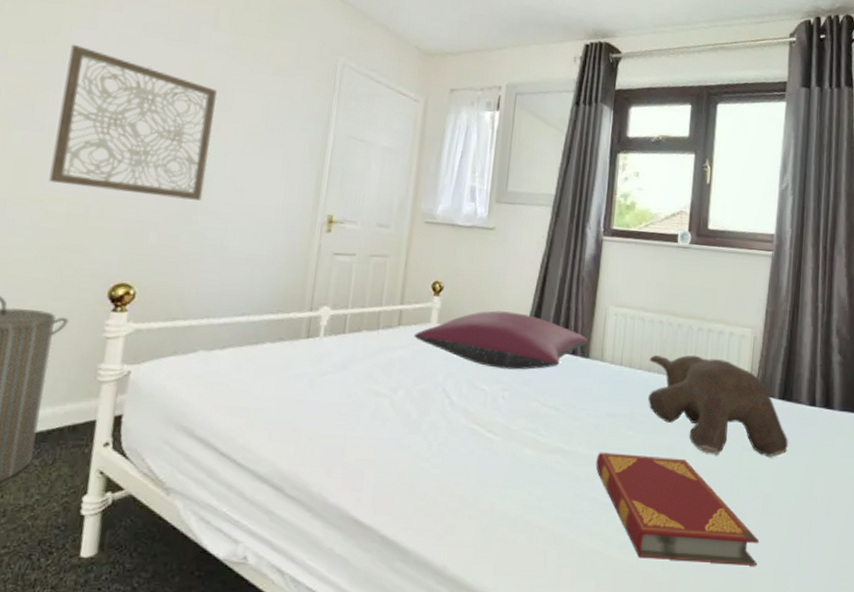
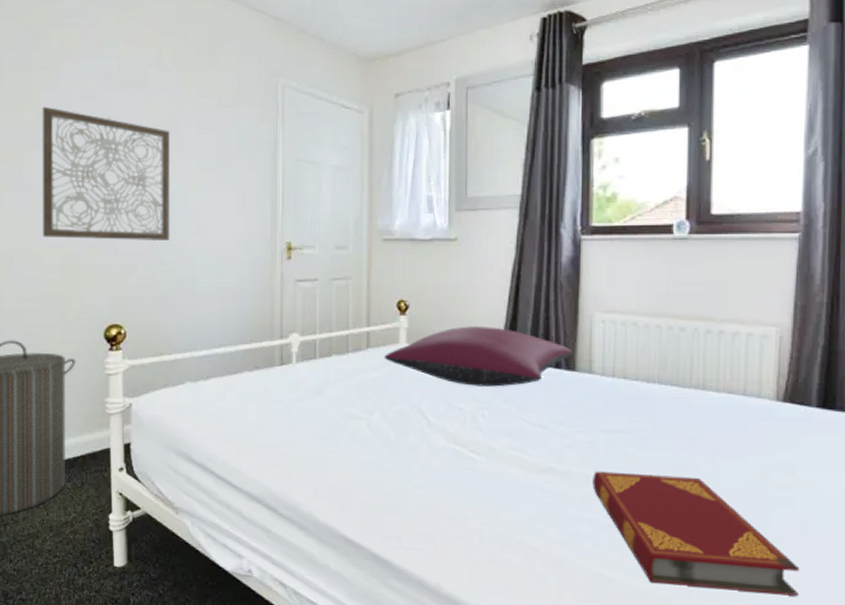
teddy bear: present [648,355,788,457] -> none [647,361,833,474]

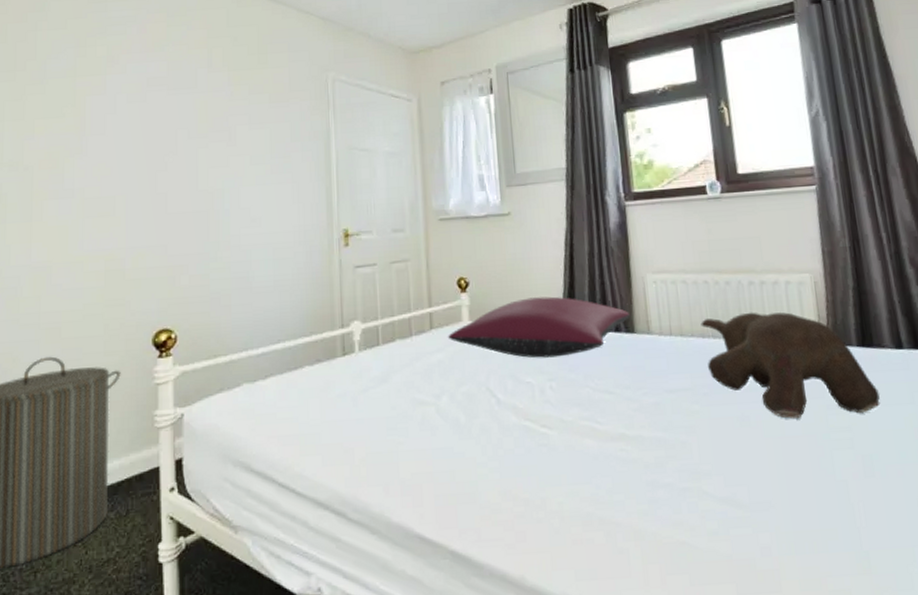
wall art: present [42,106,171,242] -> none [85,111,224,244]
hardback book: present [592,471,800,596] -> none [663,428,872,545]
teddy bear: none [647,361,833,474] -> present [701,312,880,419]

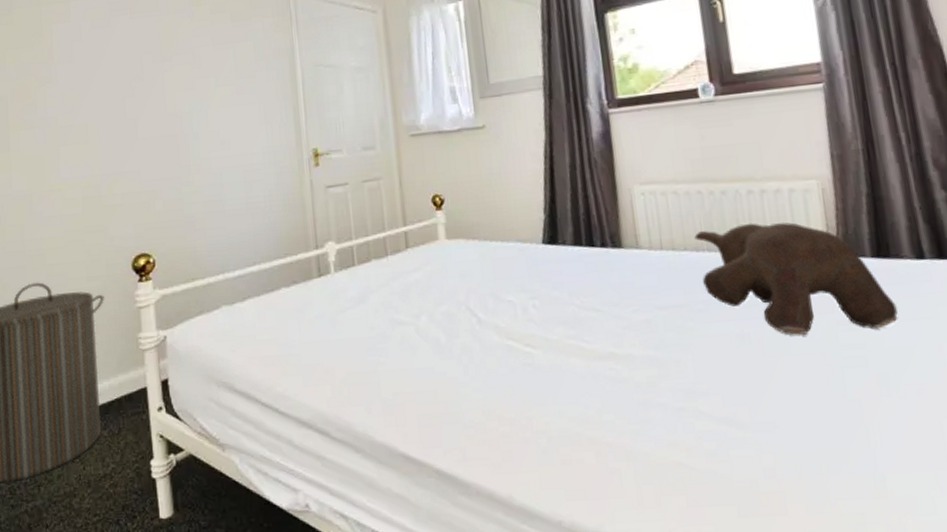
pillow: present [448,296,631,358] -> none [425,212,617,276]

